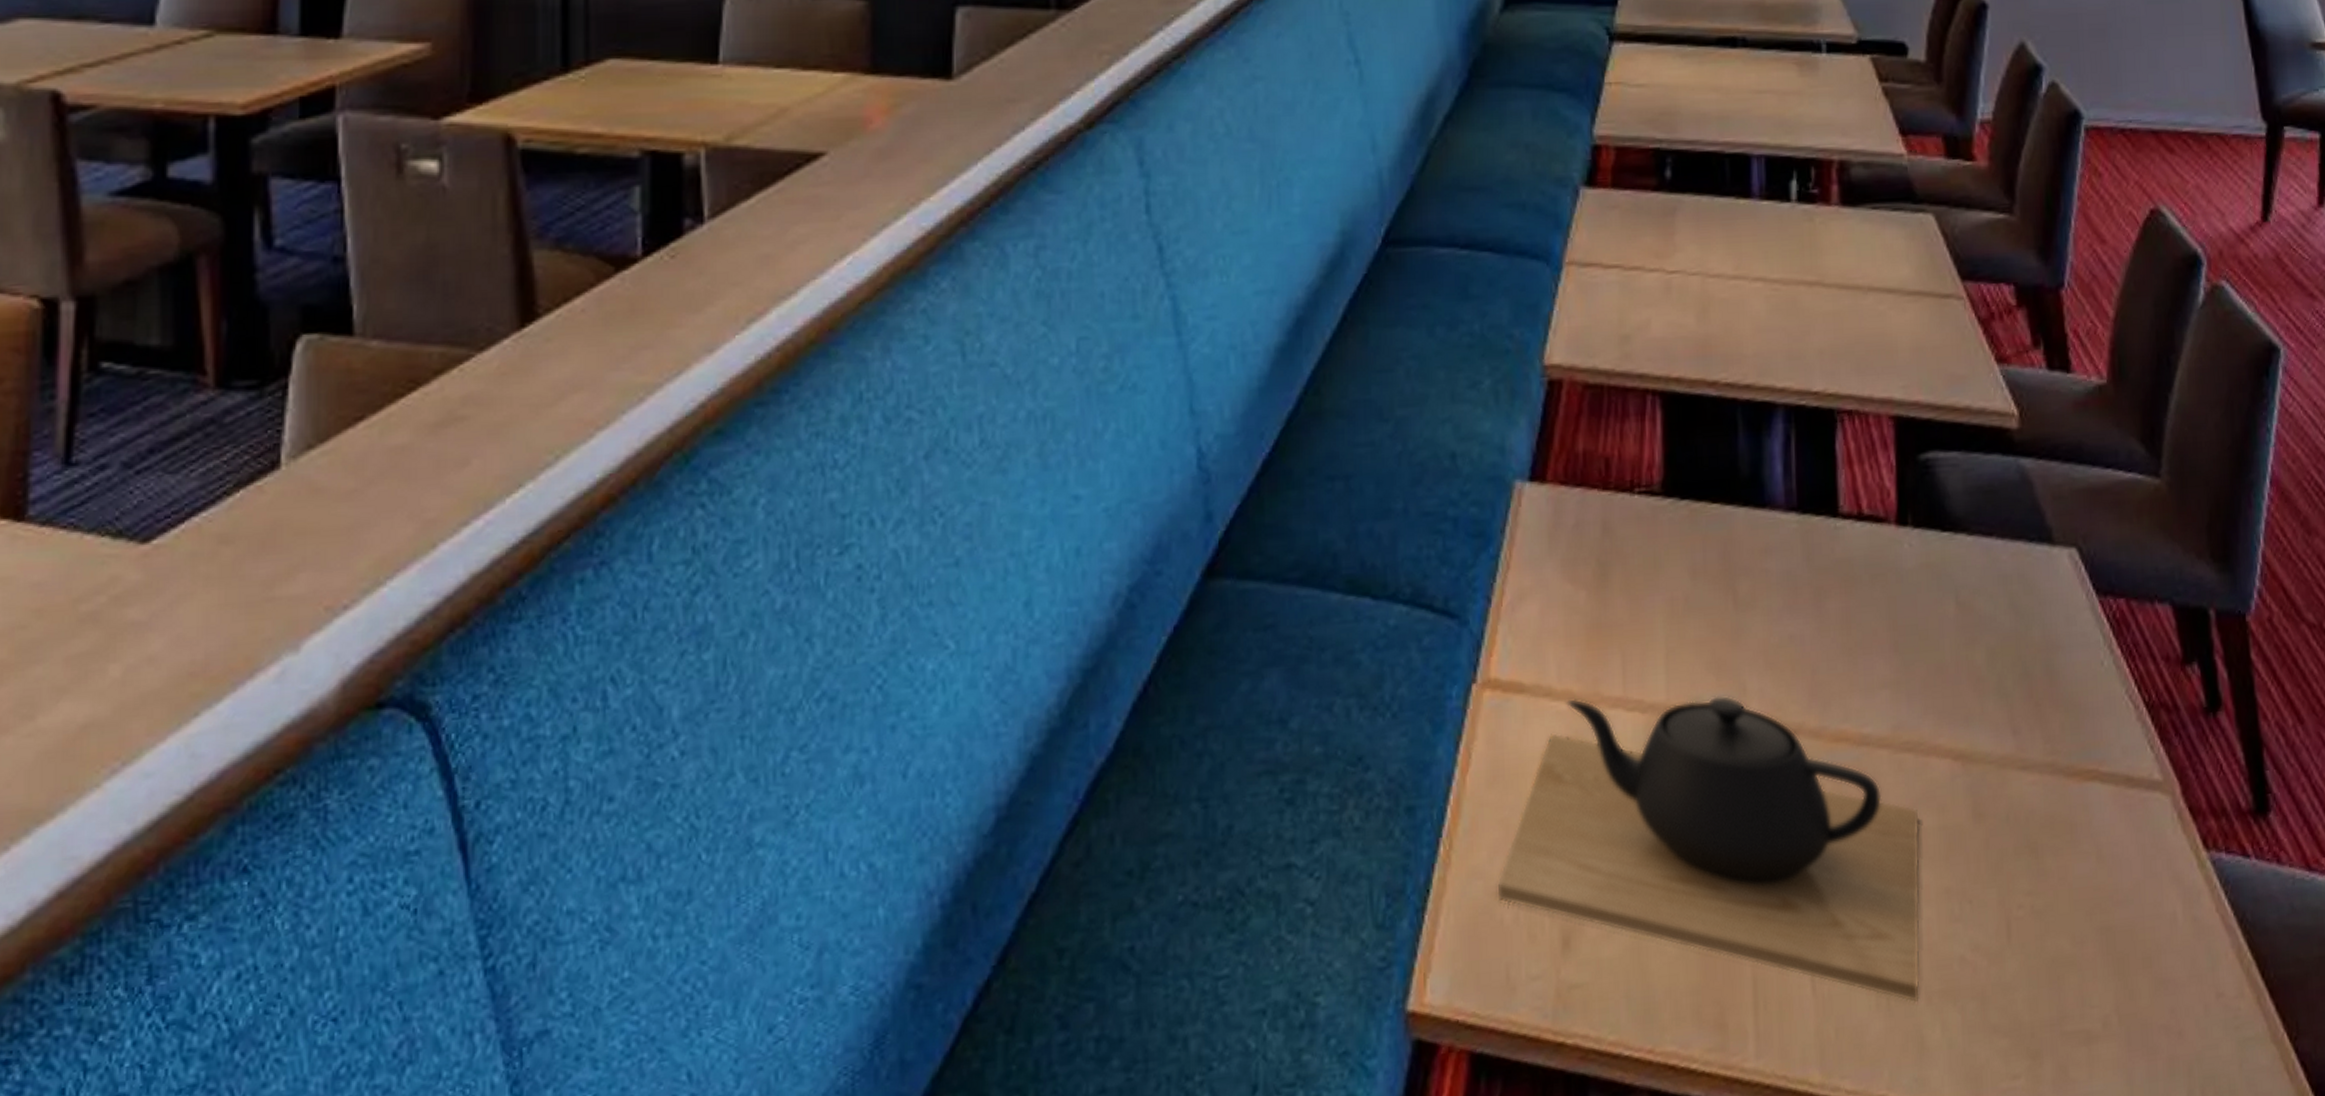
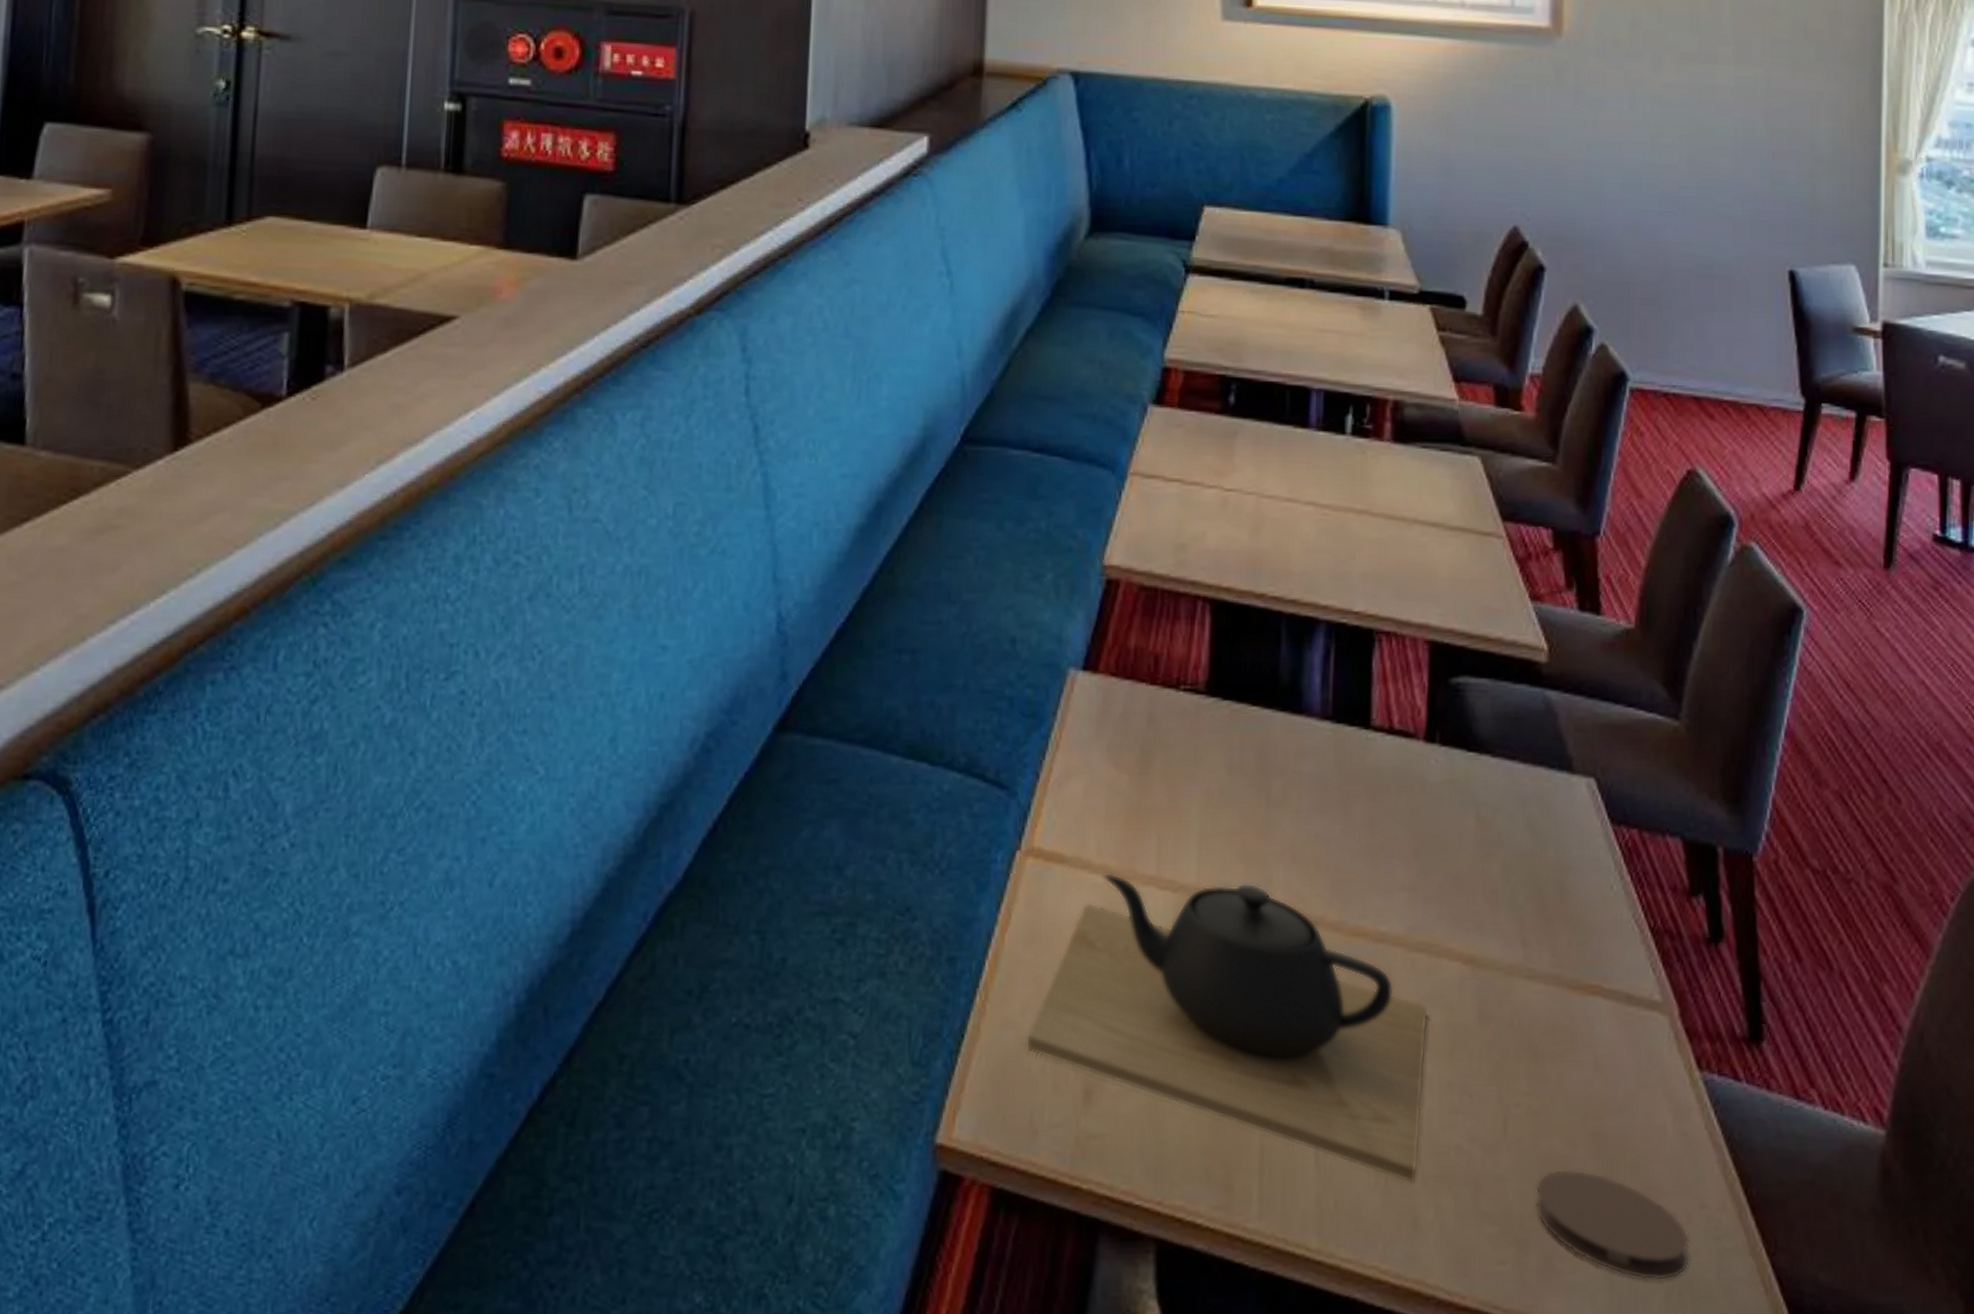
coaster: none [2045,969,2209,1080] -> present [1536,1169,1689,1281]

